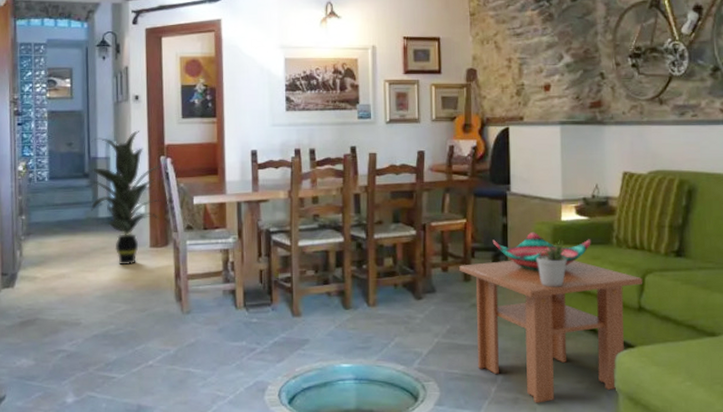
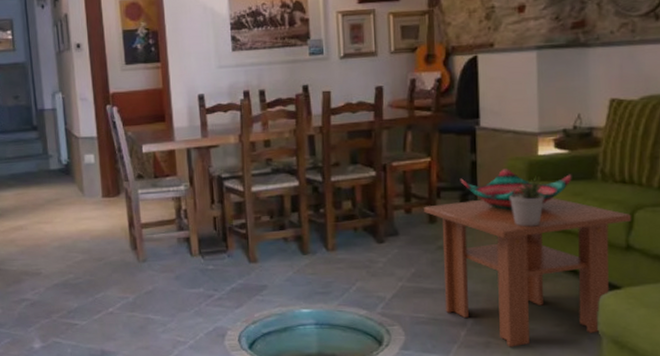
indoor plant: present [84,130,173,266] -> none [32,79,120,216]

